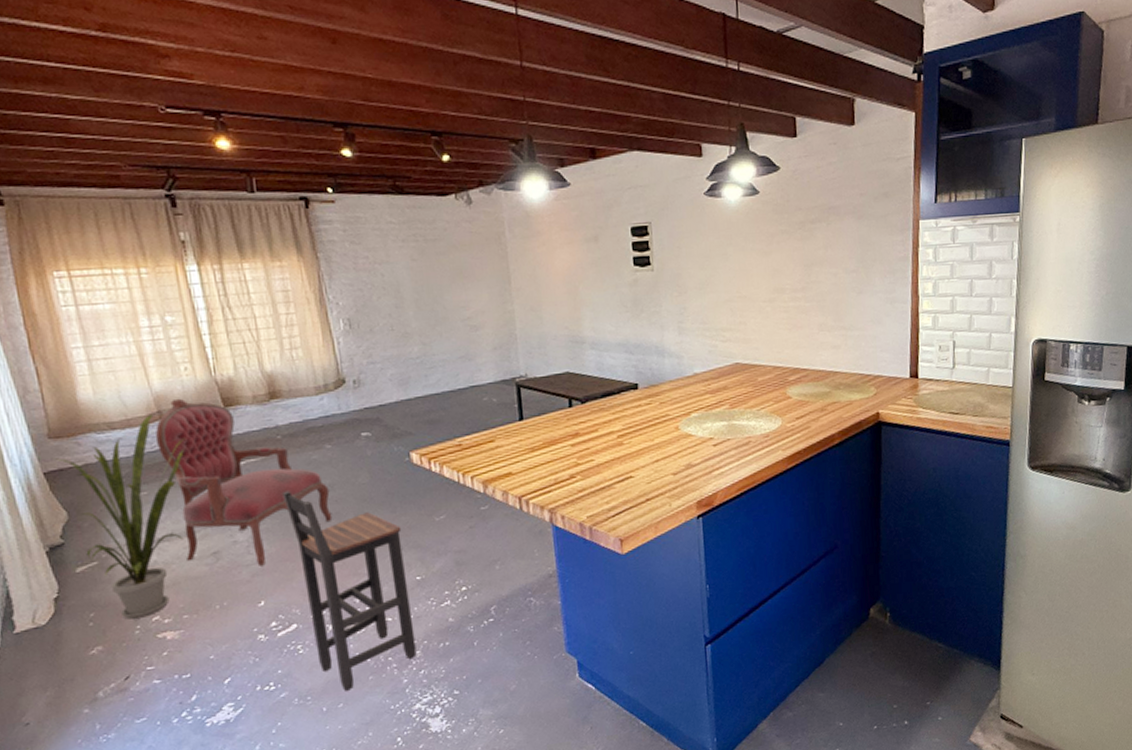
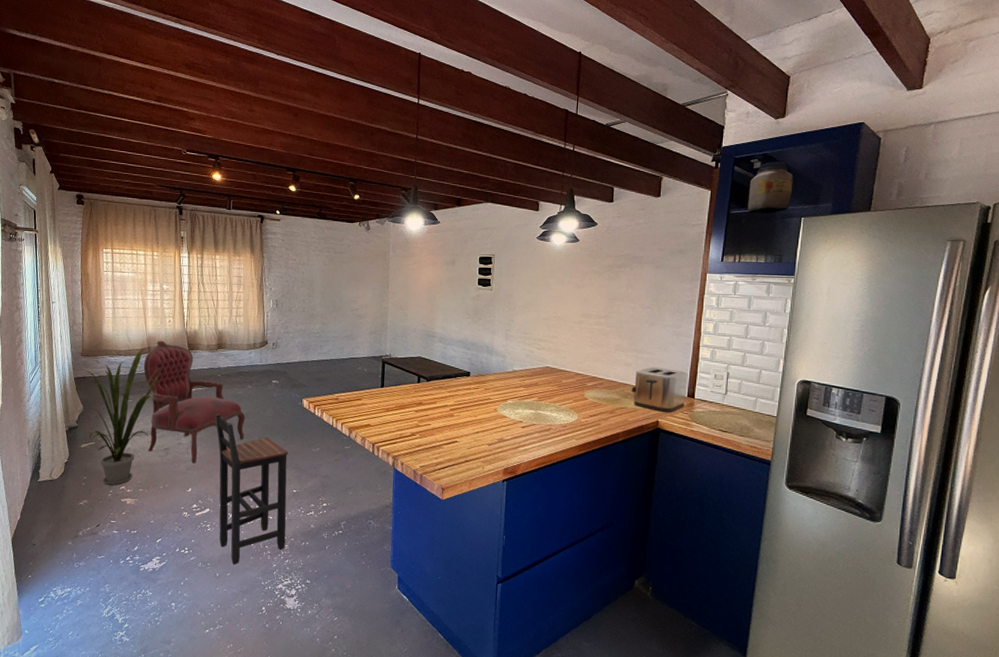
toaster: none [843,345,909,401] -> present [632,366,688,413]
jar: none [959,67,1010,137] -> present [747,161,793,213]

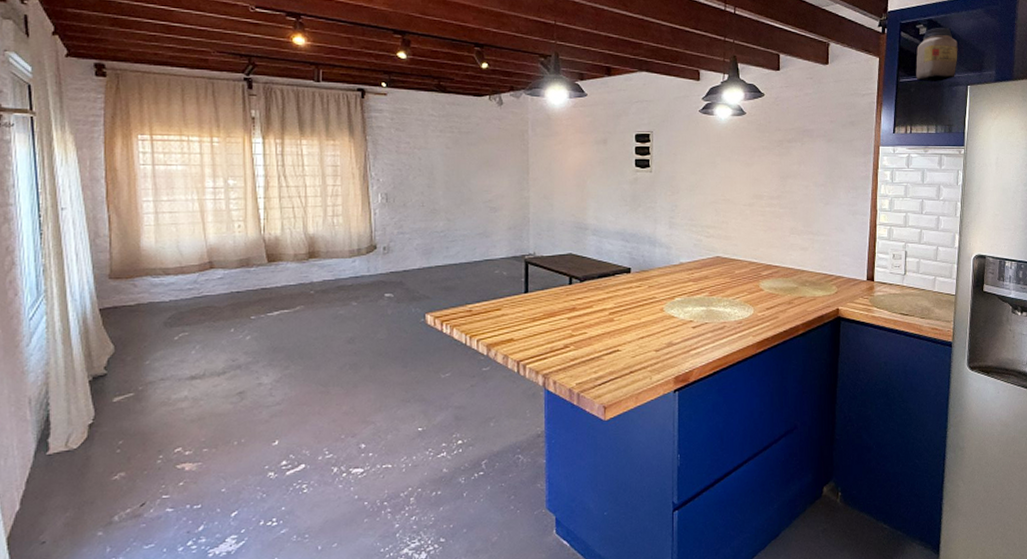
house plant: present [80,348,161,486] -> none [108,263,230,449]
armchair: present [143,340,246,463] -> none [203,251,350,408]
bar stool: present [215,413,289,564] -> none [308,341,411,531]
toaster: present [632,366,688,413] -> none [809,249,867,299]

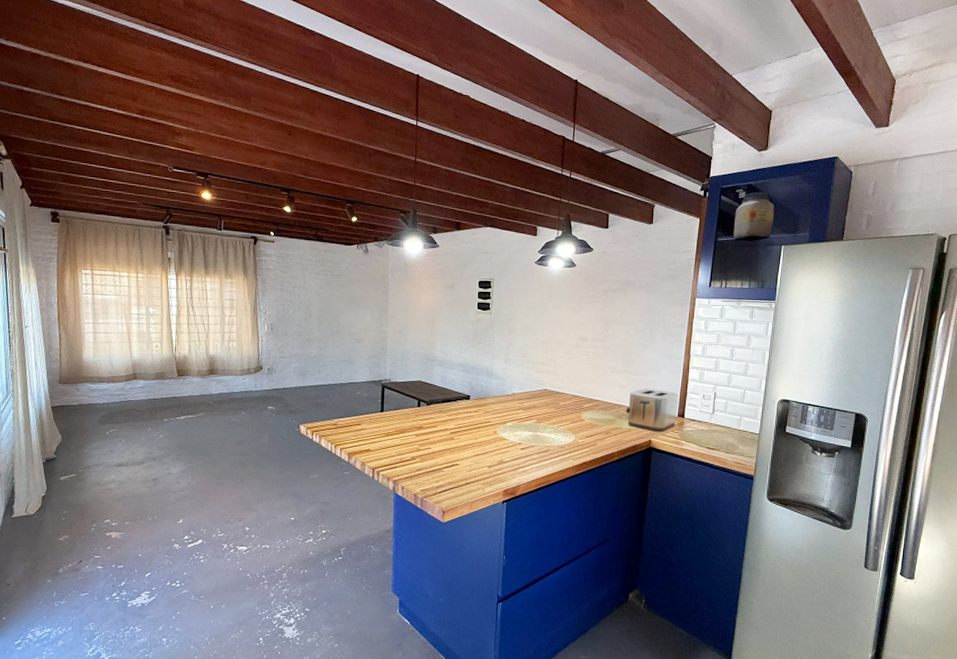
toaster: none [809,249,867,299] -> present [626,388,679,433]

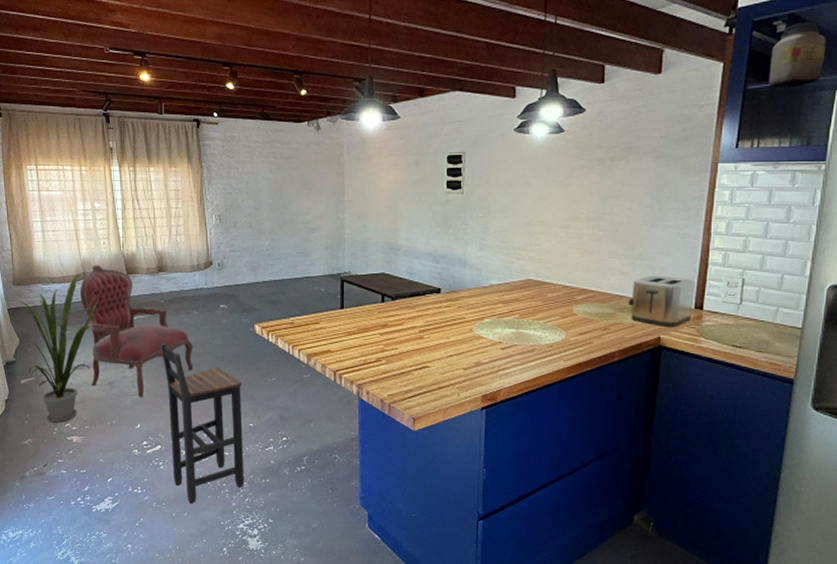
house plant: none [58,374,148,519] -> present [13,274,99,423]
armchair: none [128,366,240,494] -> present [79,264,193,398]
bar stool: none [207,441,286,596] -> present [160,343,244,504]

